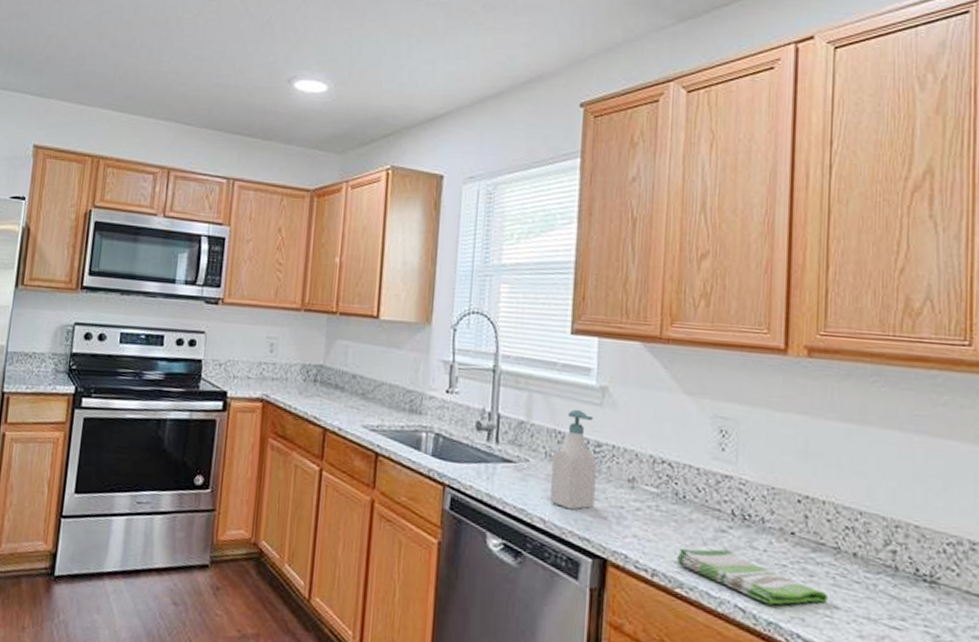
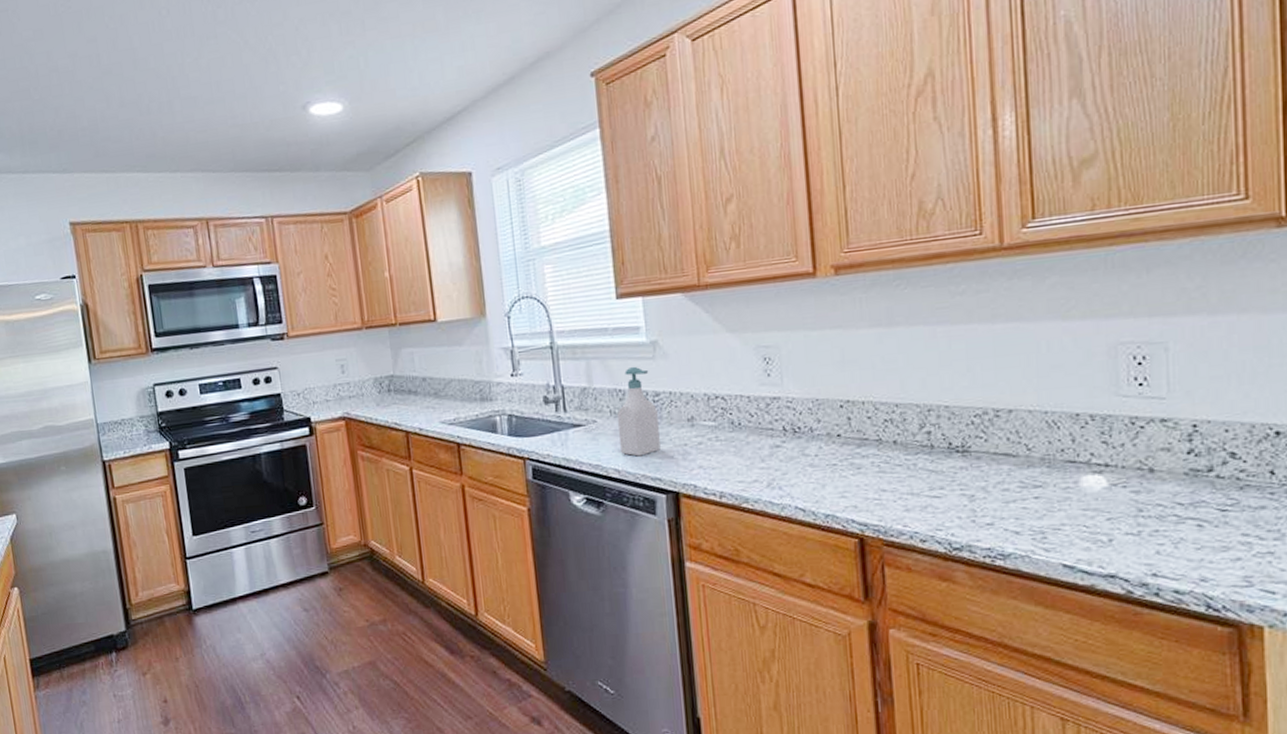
dish towel: present [676,547,828,605] -> none [739,462,875,500]

